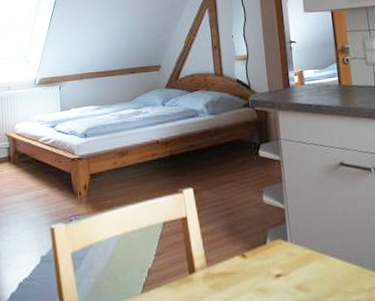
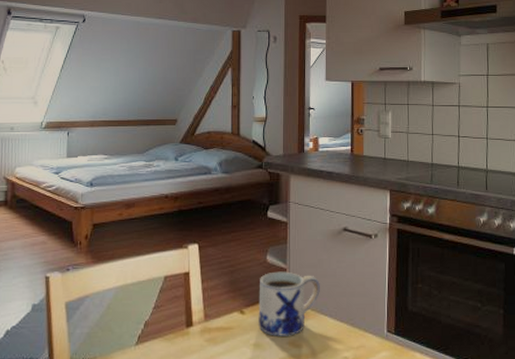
mug: none [258,211,322,280] -> present [258,271,320,336]

